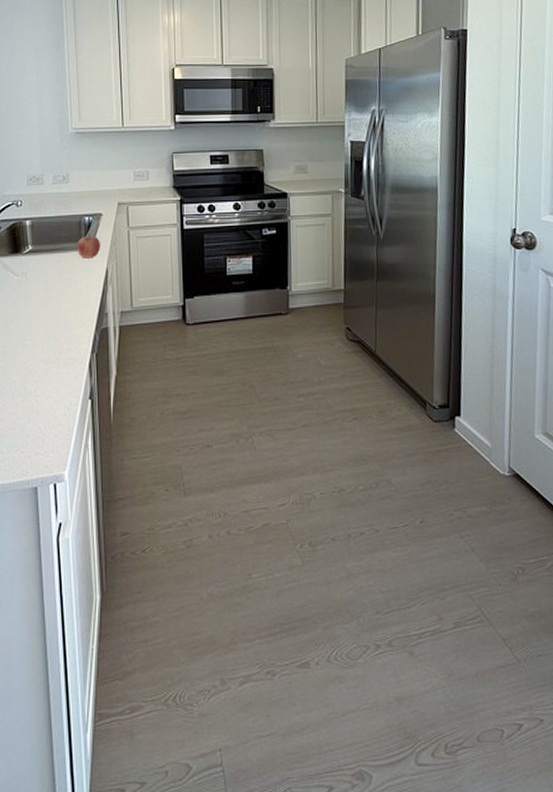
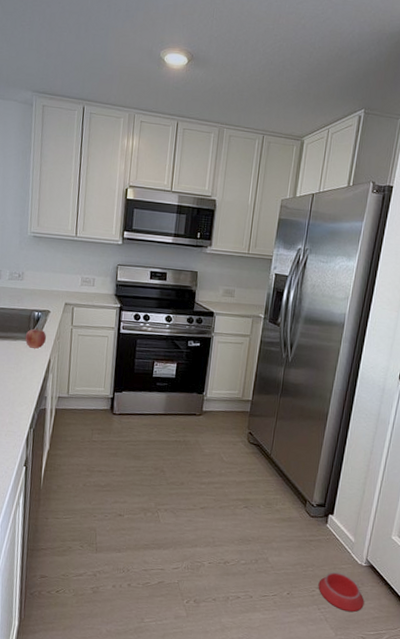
pet bowl: none [456,488,516,537] -> present [318,572,364,612]

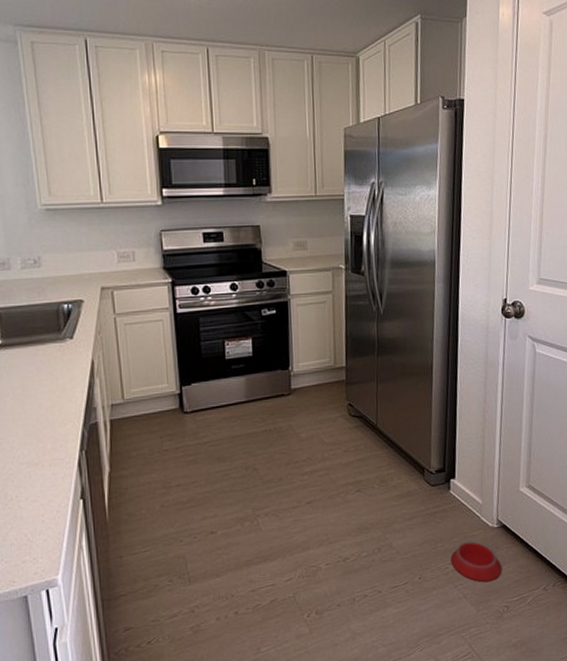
fruit: present [25,327,47,349] -> none [55,323,85,350]

